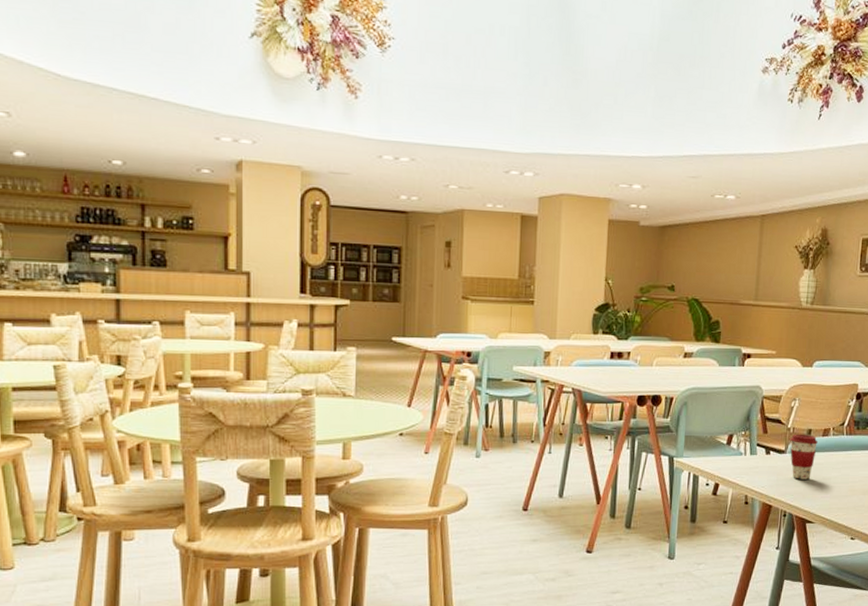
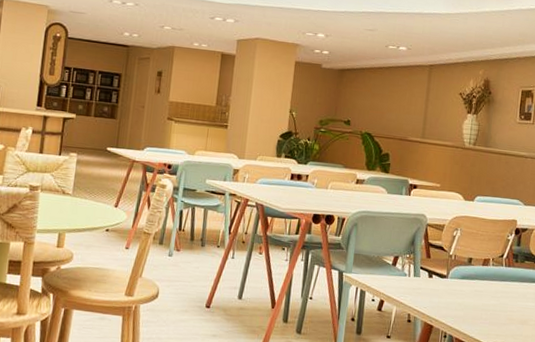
coffee cup: present [790,434,818,480] -> none [451,261,478,305]

